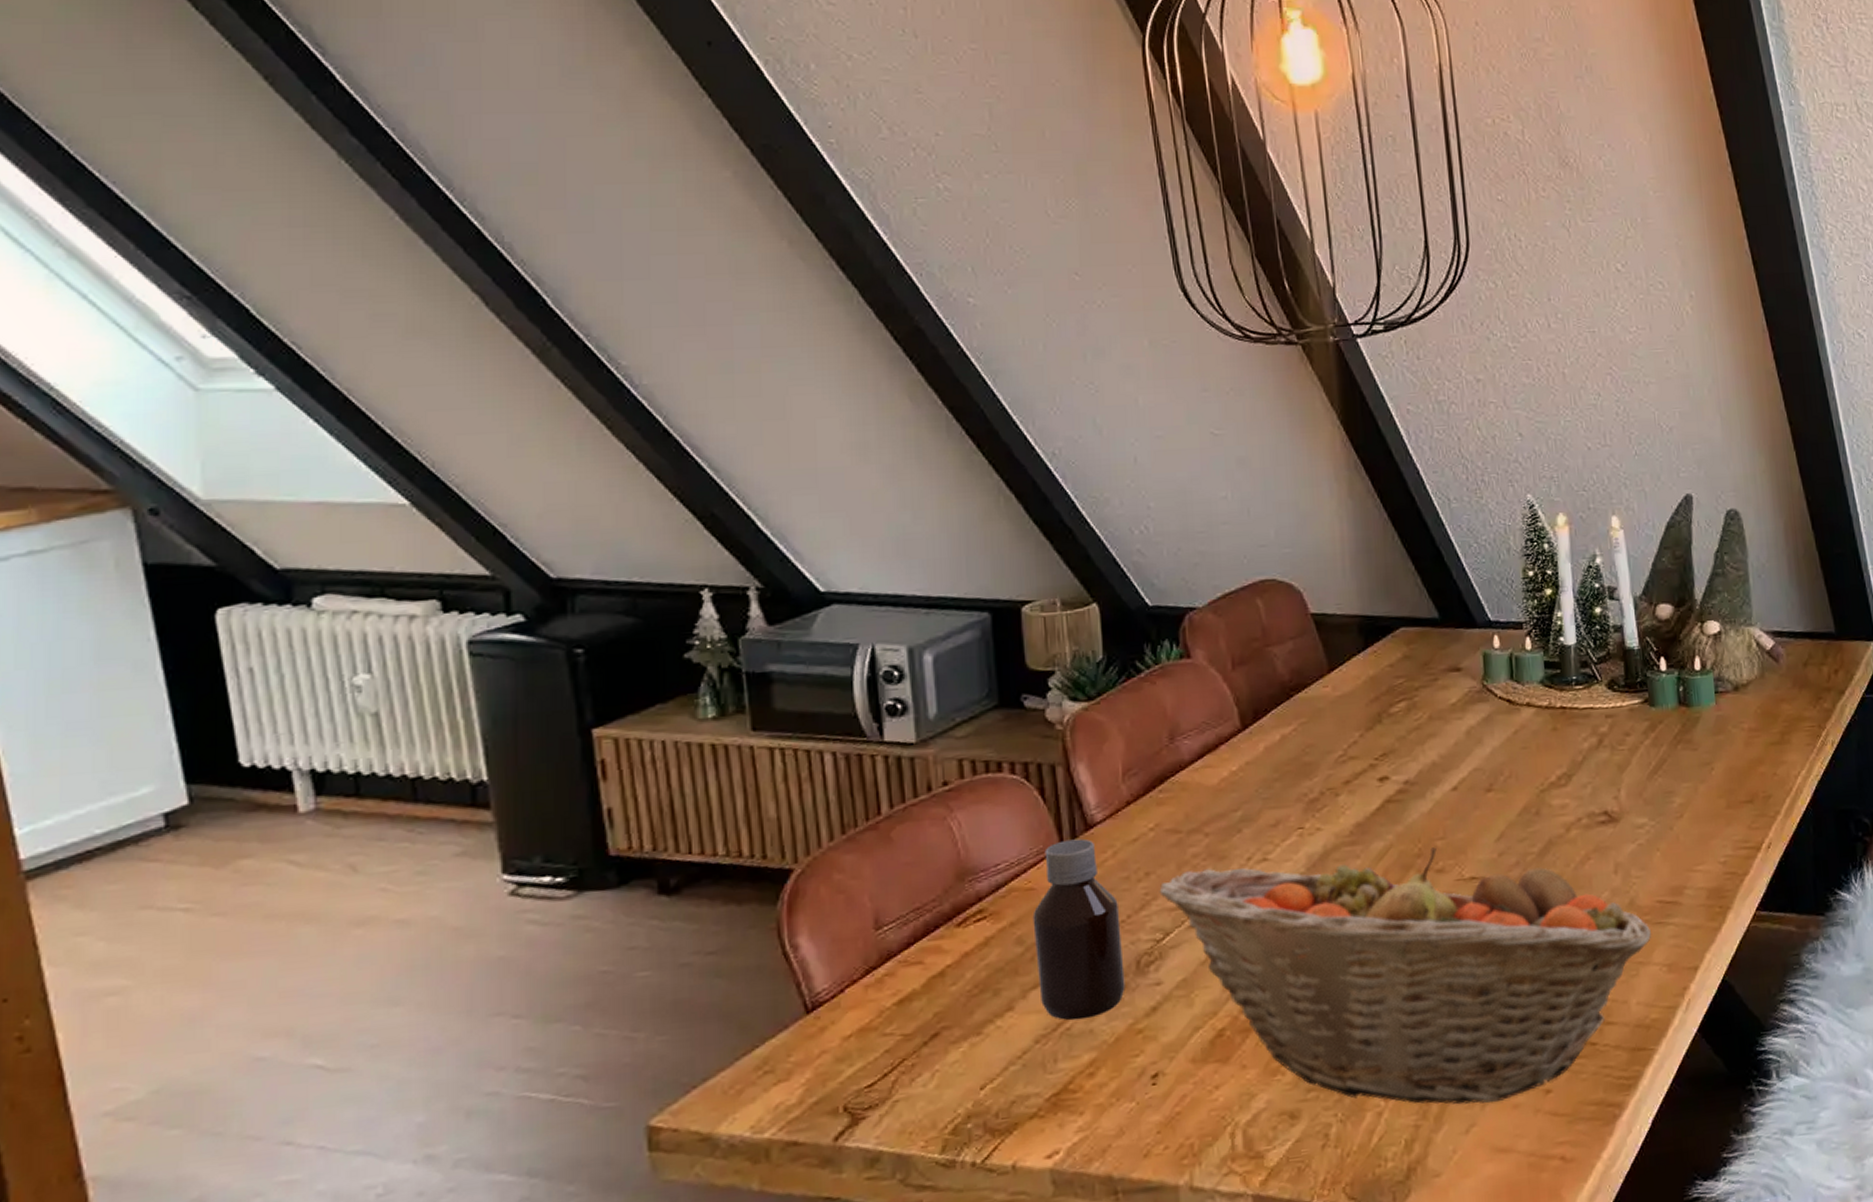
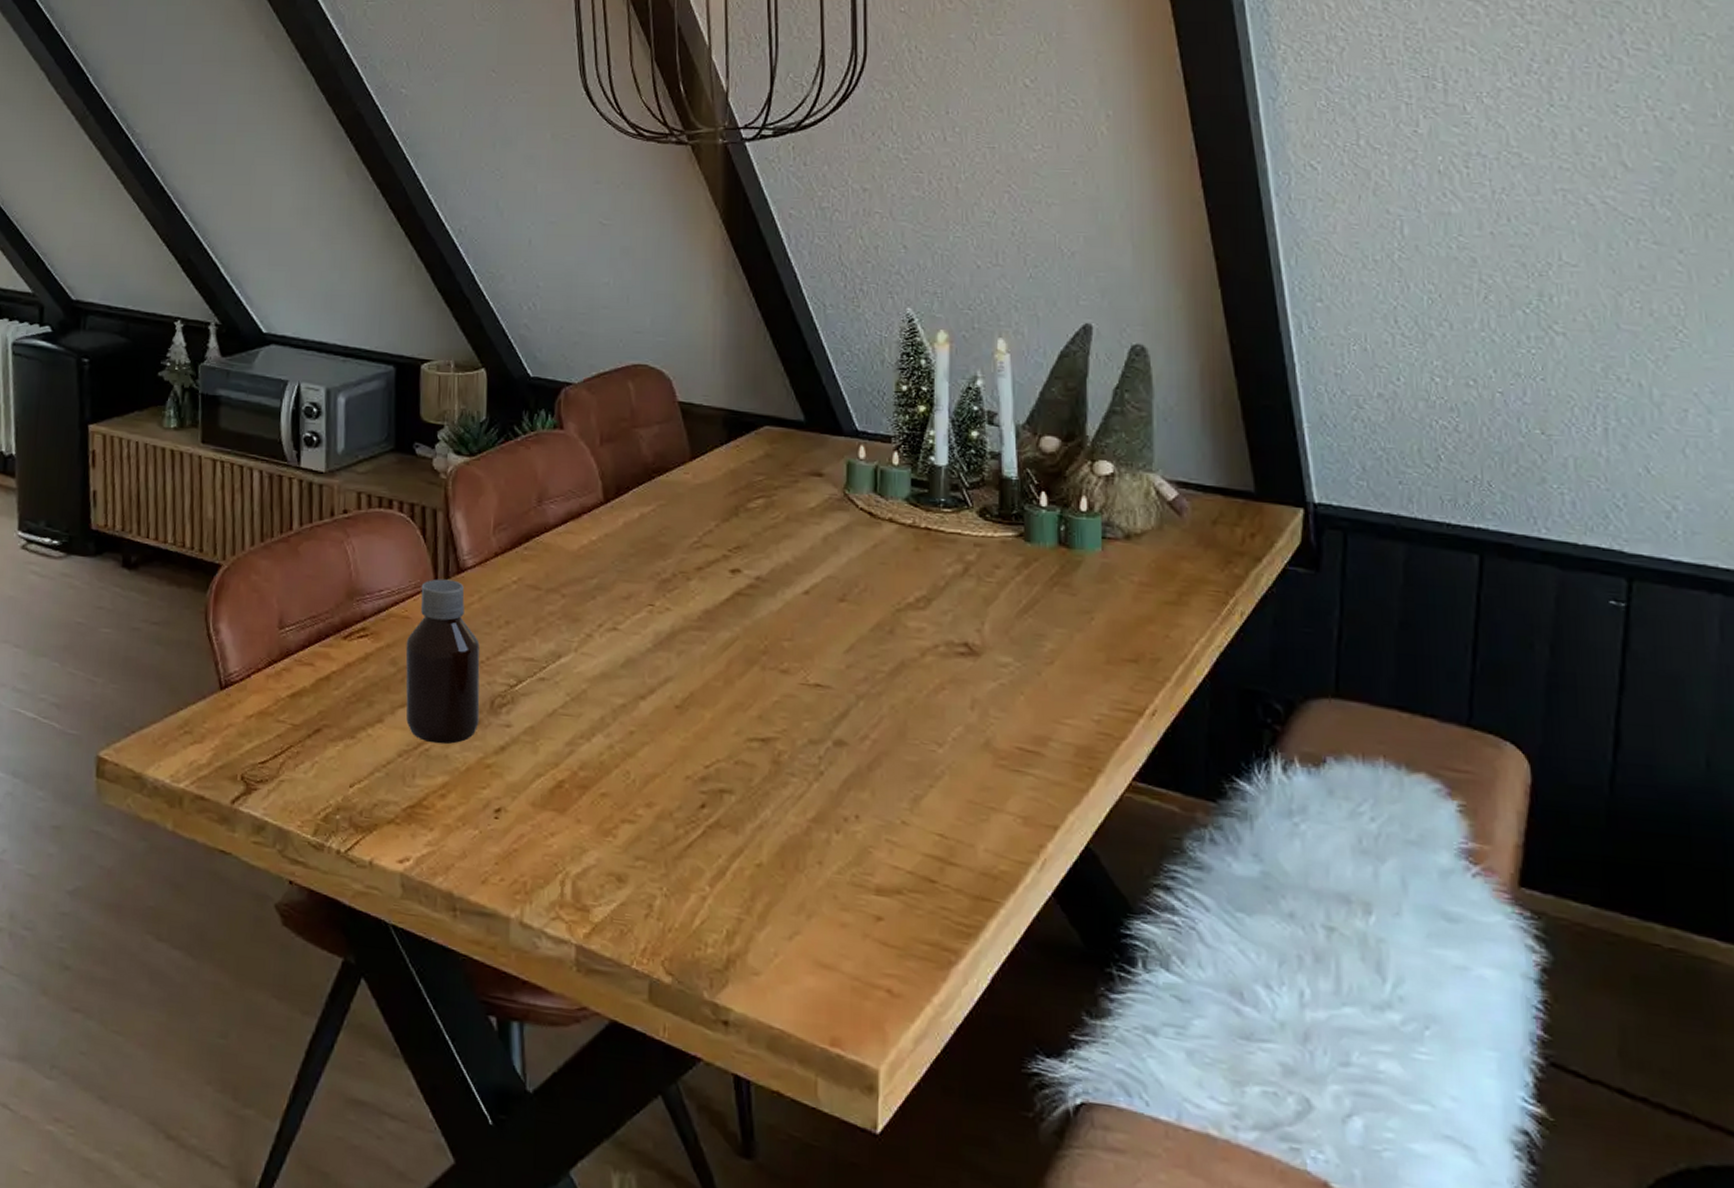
fruit basket: present [1159,847,1652,1105] -> none [516,626,1008,916]

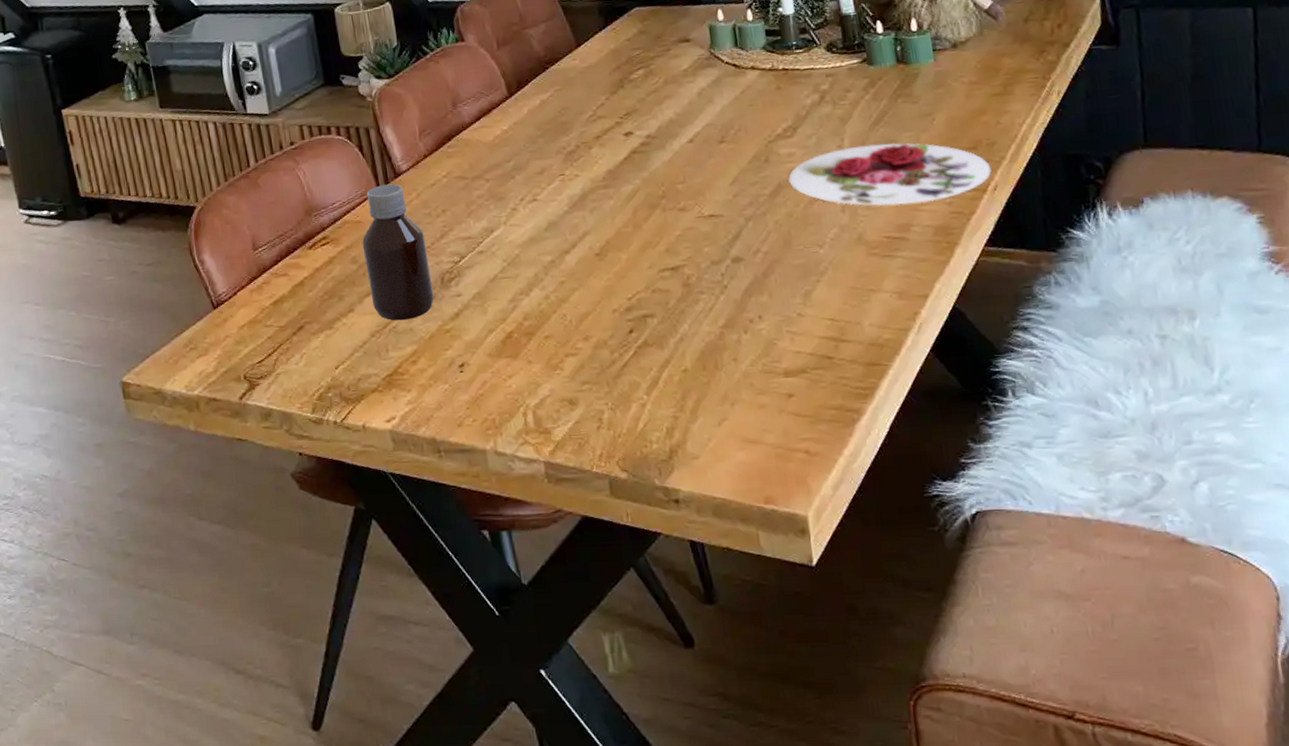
plate: none [914,634,1152,715] -> present [788,143,992,206]

